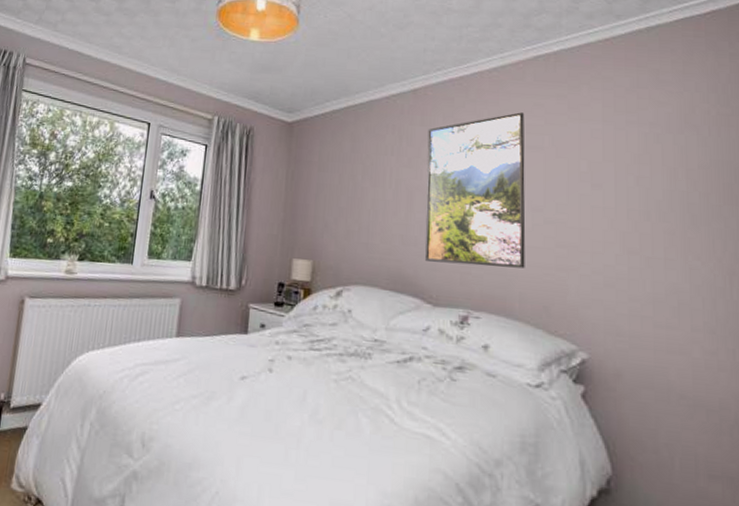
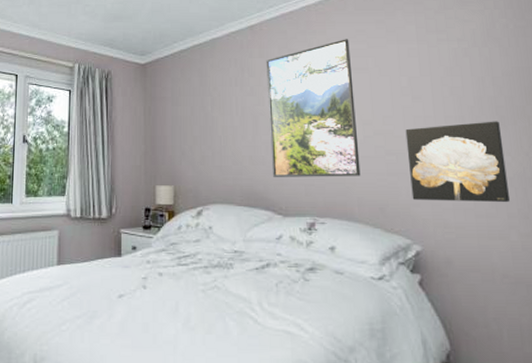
wall art: none [580,219,696,313] -> present [405,121,511,202]

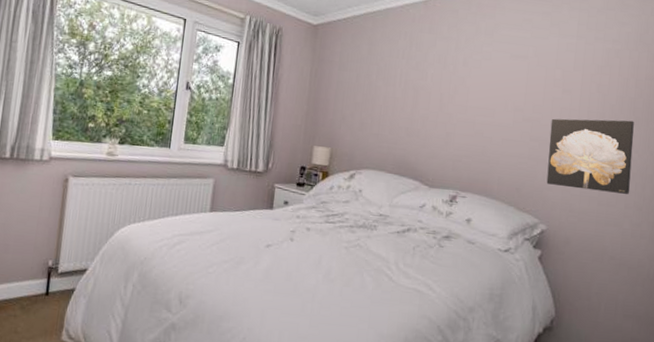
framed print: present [266,39,361,177] -> none [425,25,515,158]

